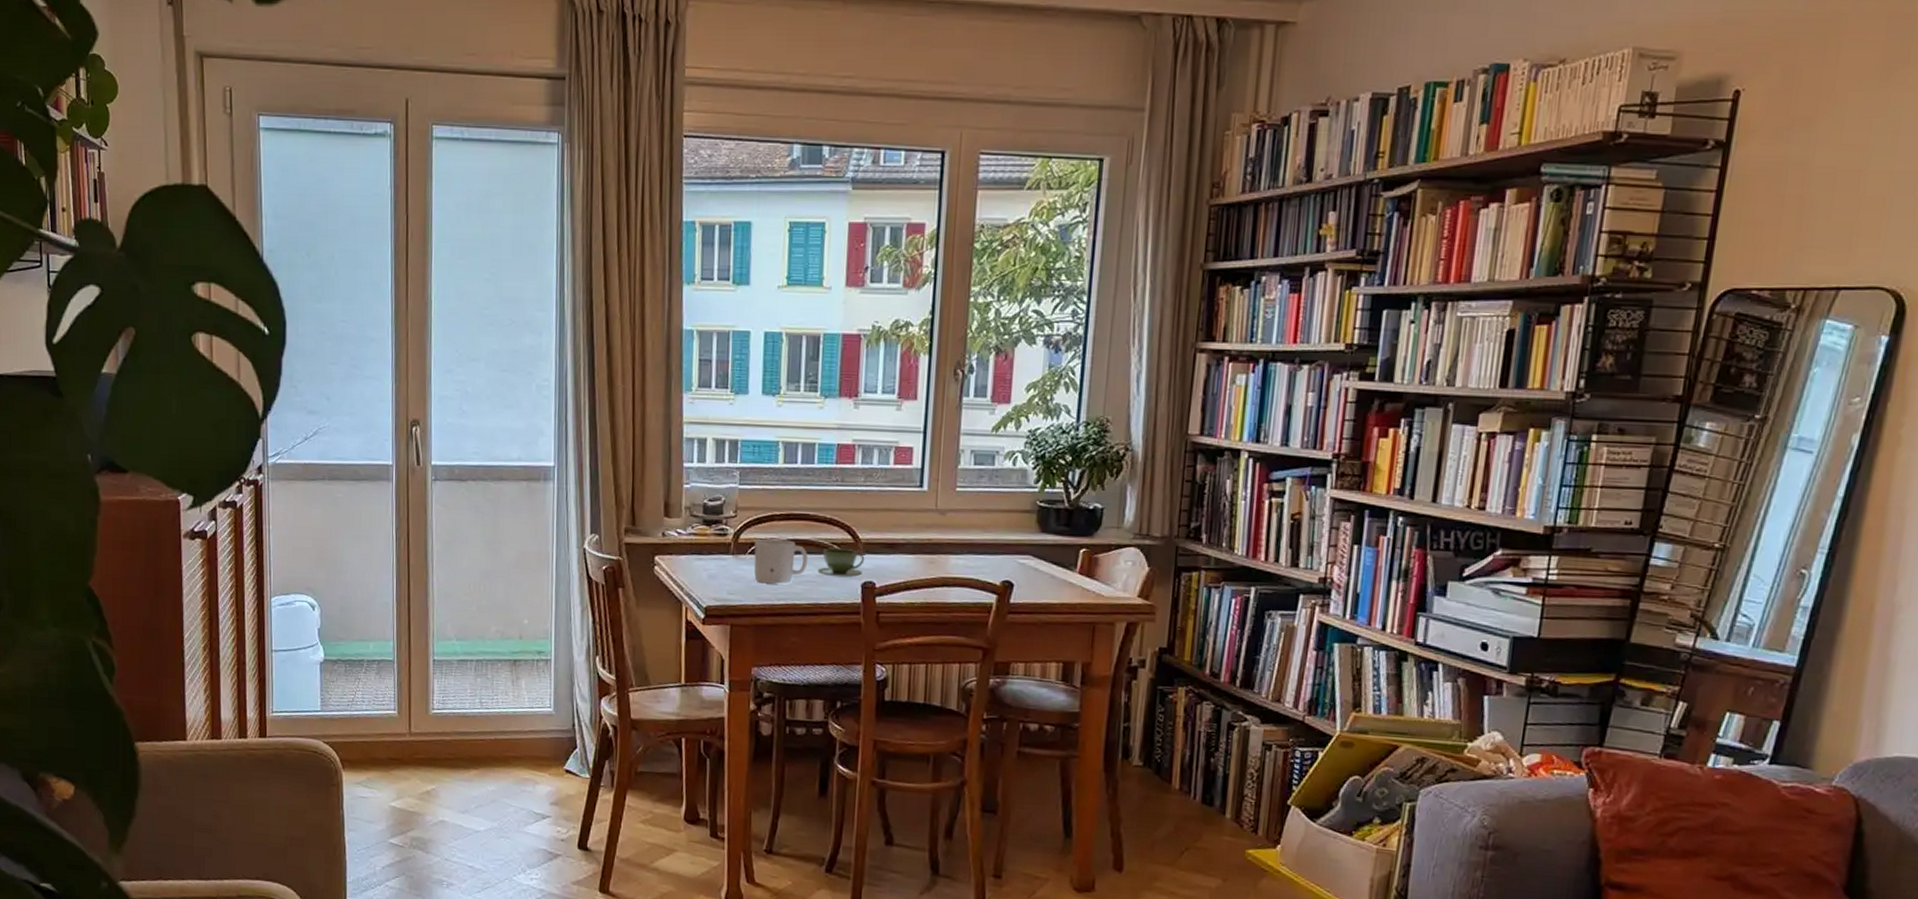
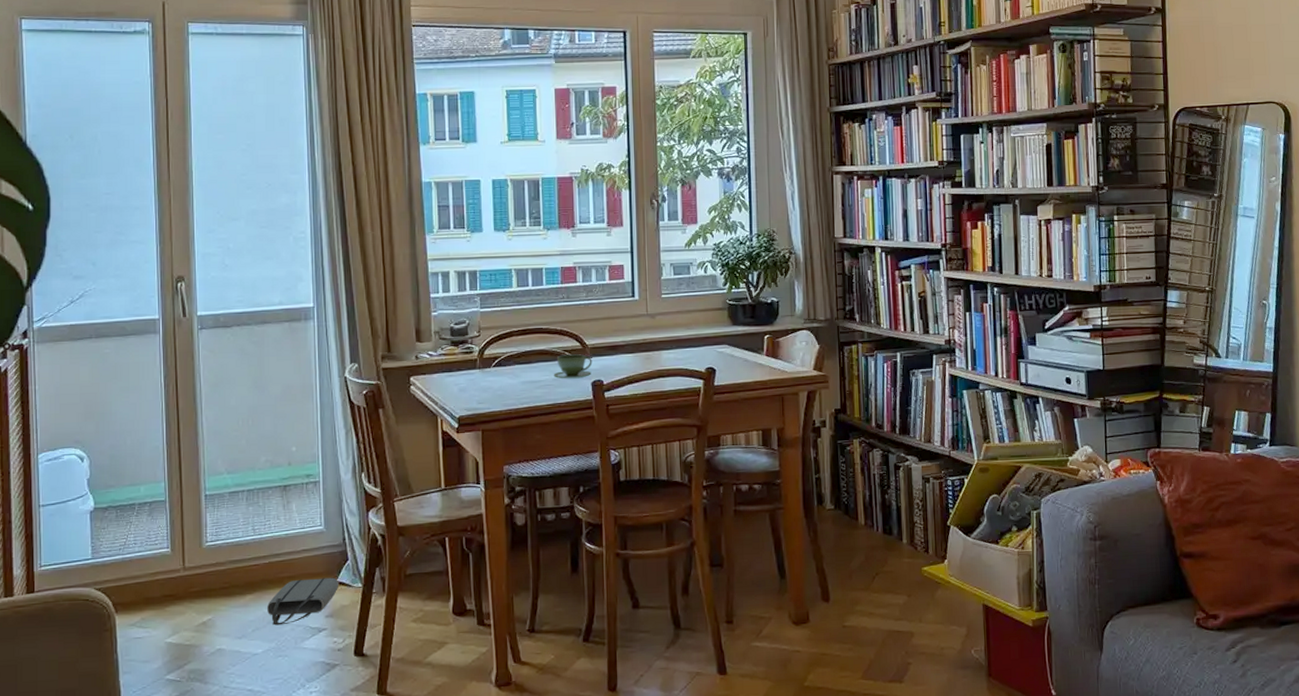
tote bag: none [491,761,565,806] -> present [267,577,338,626]
mug: present [753,538,808,585] -> none [498,351,545,391]

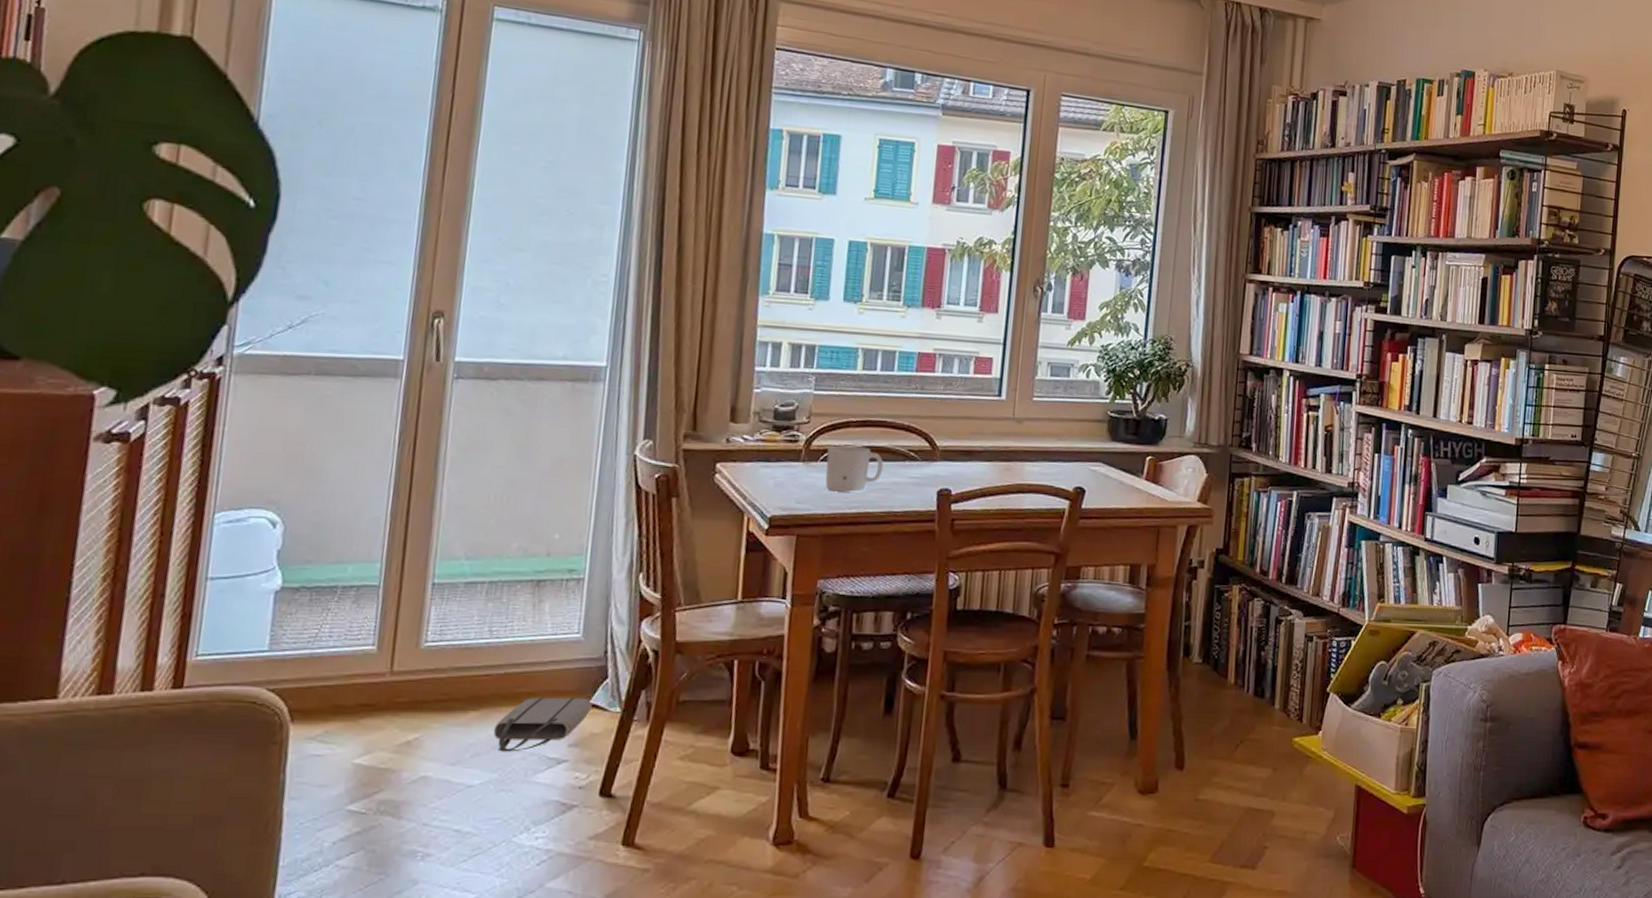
mug: none [498,351,545,391] -> present [825,445,884,493]
teacup: present [554,354,593,379] -> none [894,455,942,485]

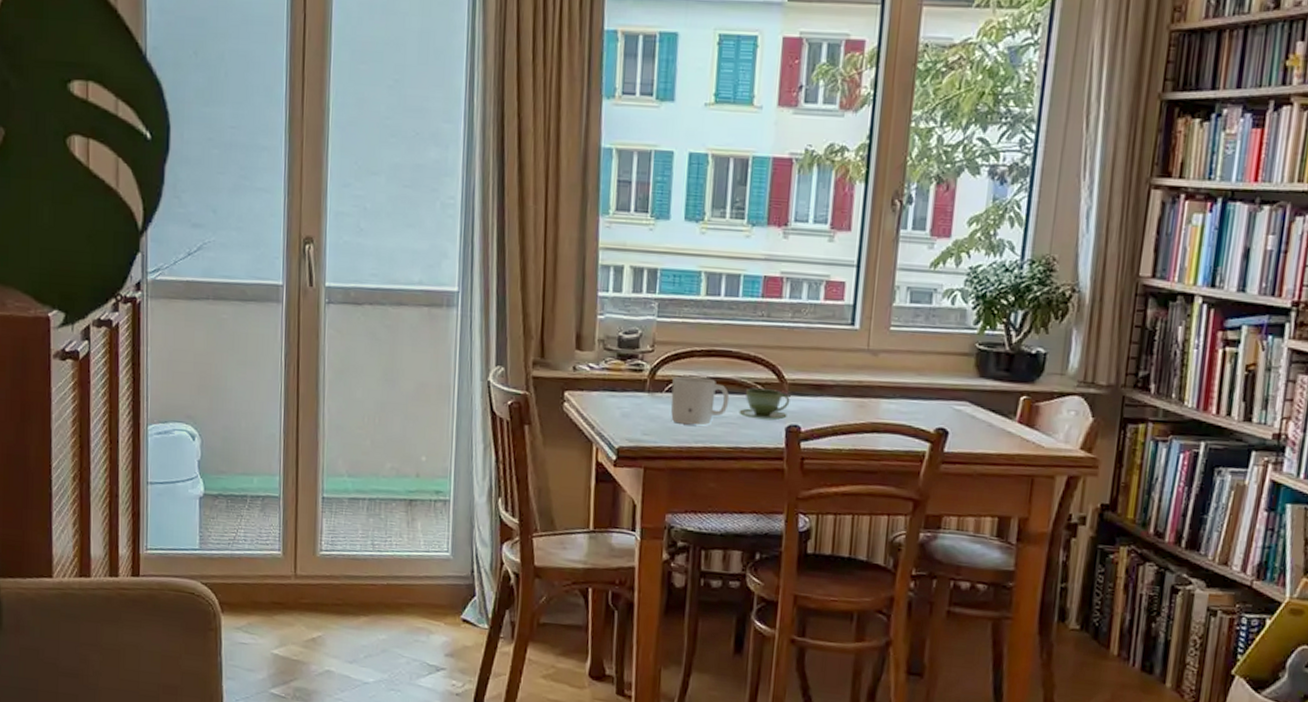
tote bag: present [494,697,591,752] -> none [382,608,462,657]
teacup: none [894,455,942,485] -> present [740,388,790,420]

